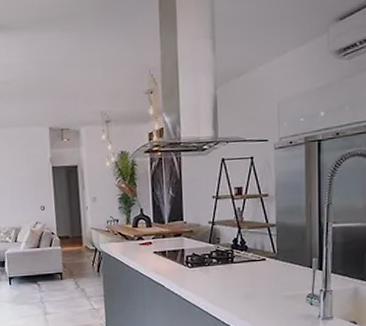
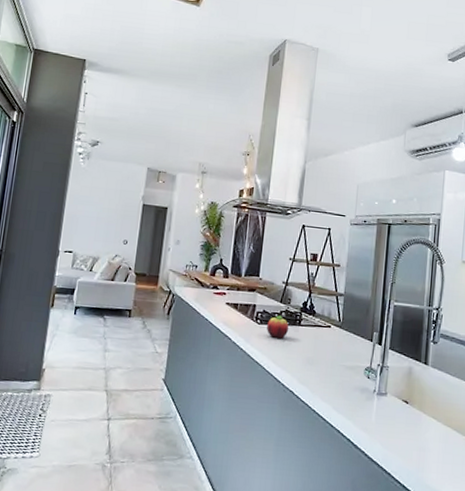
fruit: none [199,256,222,279] -> present [267,315,289,338]

